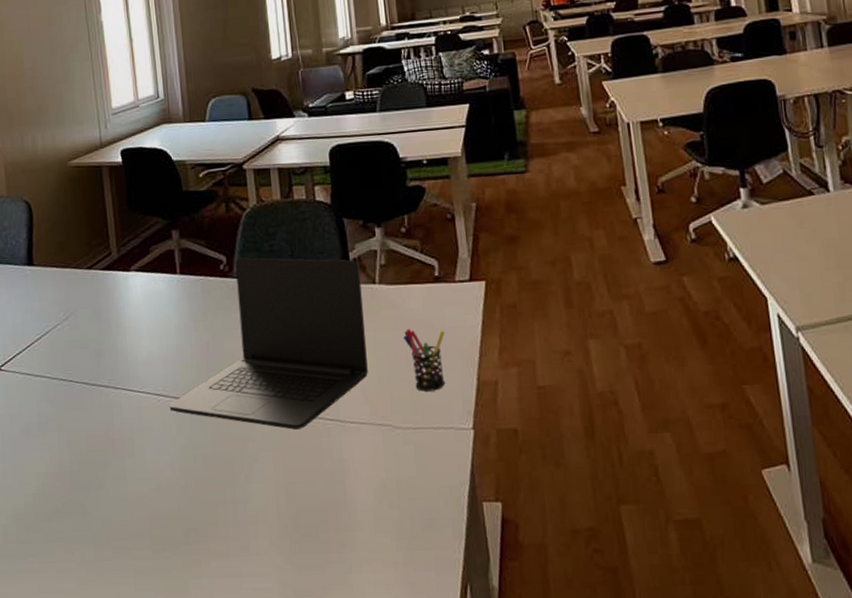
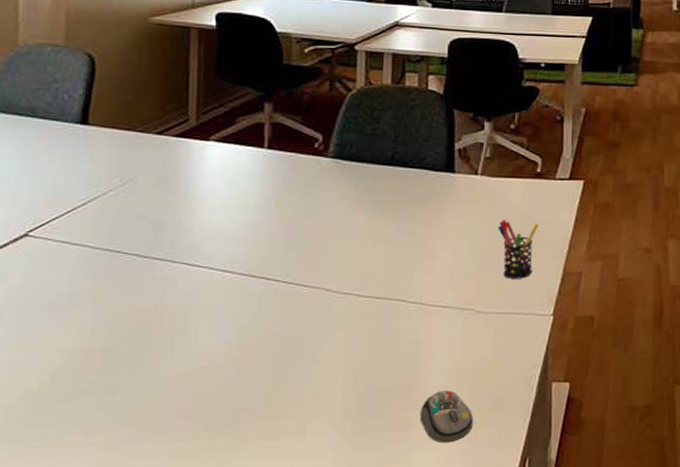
laptop: present [169,257,368,430] -> none [235,138,464,311]
computer mouse: none [353,511,407,567] -> present [420,390,473,443]

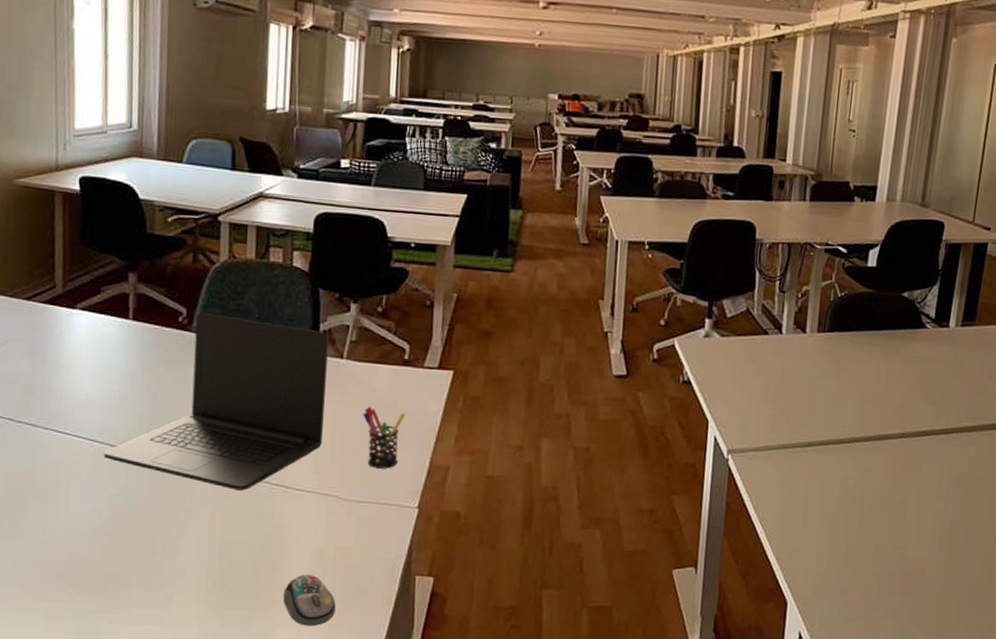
laptop: none [235,138,464,311] -> present [103,313,329,491]

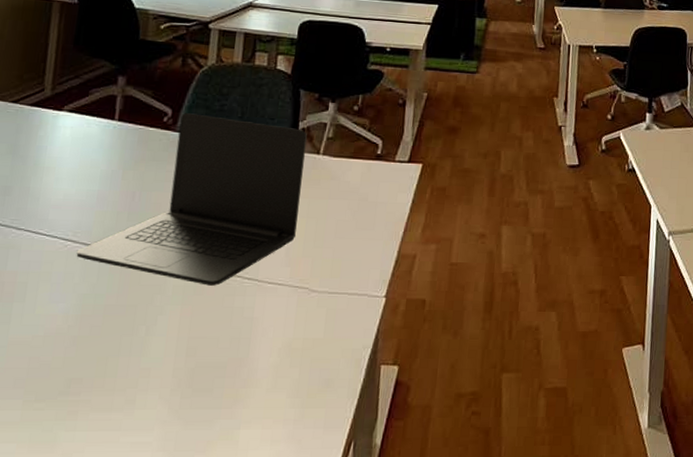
computer mouse: present [283,575,336,626] -> none [248,369,301,423]
pen holder: present [363,406,405,469] -> none [336,199,376,259]

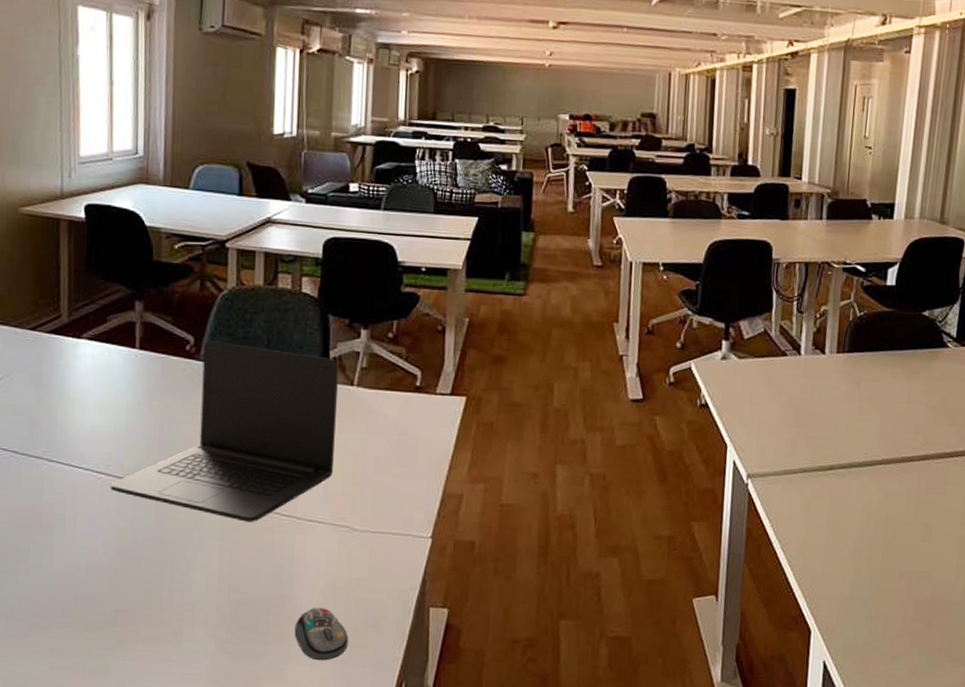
computer mouse: none [248,369,301,423] -> present [294,608,348,661]

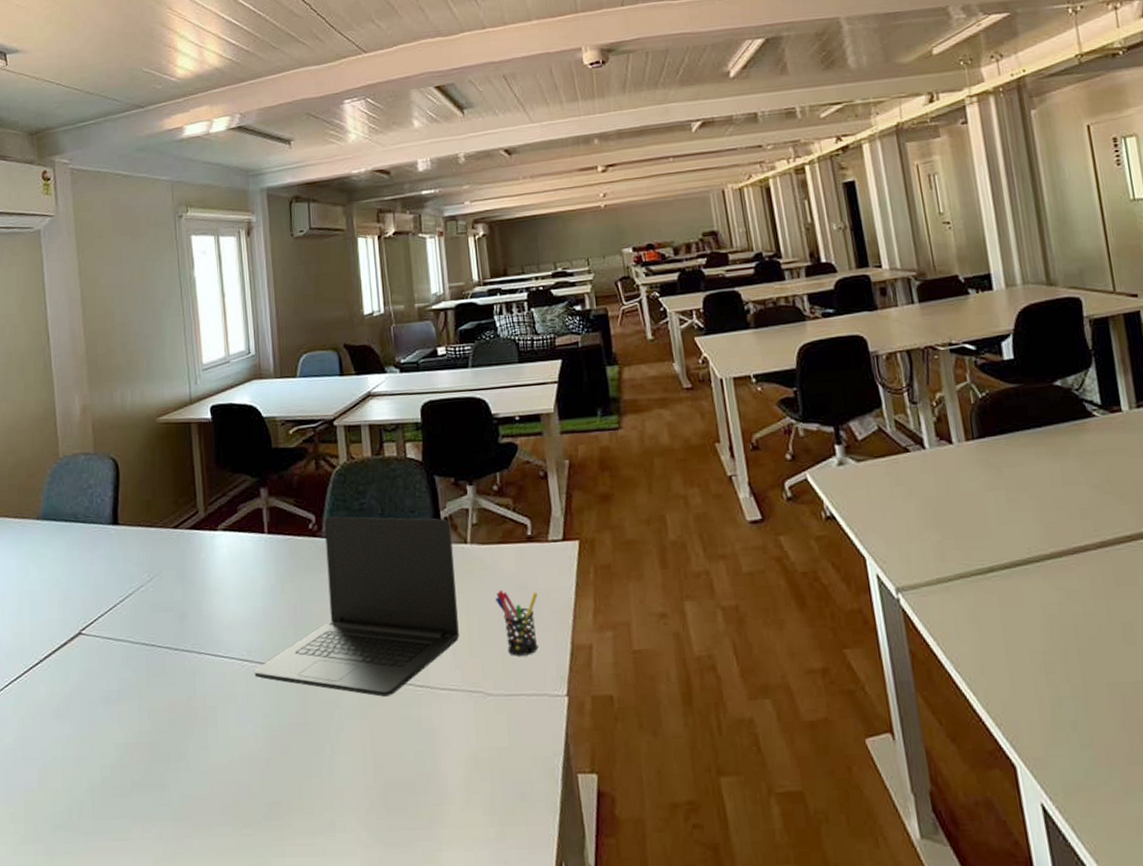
computer mouse: present [294,608,348,661] -> none [443,784,499,844]
pen holder: none [374,434,417,498] -> present [495,589,538,656]

